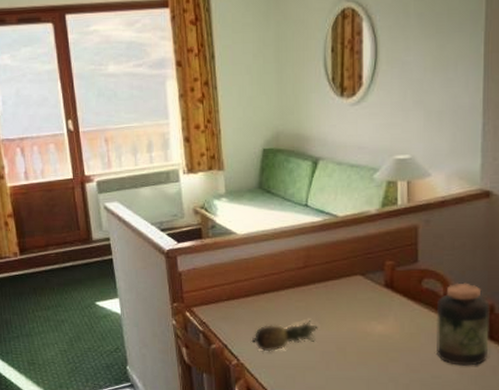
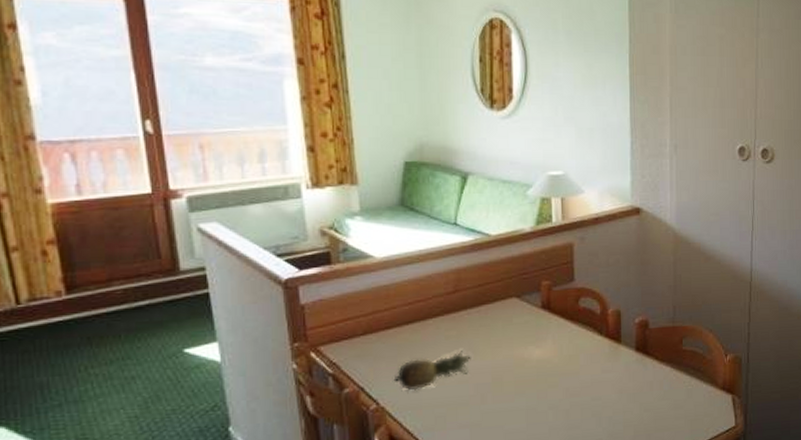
jar: present [437,282,490,366] -> none [595,299,645,385]

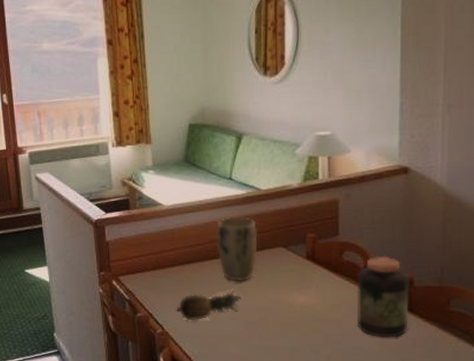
plant pot: none [441,267,488,340] -> present [216,217,258,281]
jar: none [595,299,645,385] -> present [357,255,409,338]

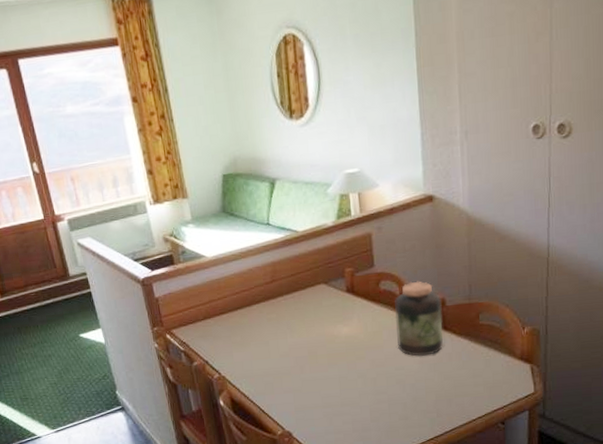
fruit: present [177,291,241,321] -> none [230,330,290,363]
plant pot: present [216,217,258,281] -> none [260,260,301,321]

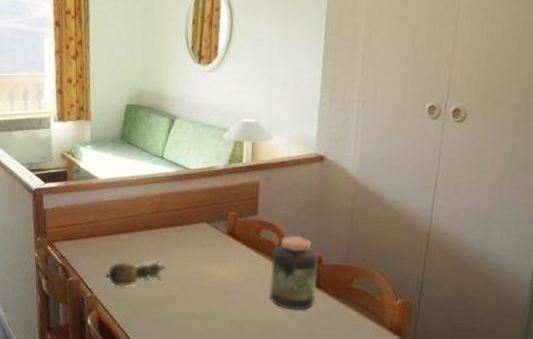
fruit: none [230,330,290,363] -> present [106,261,166,287]

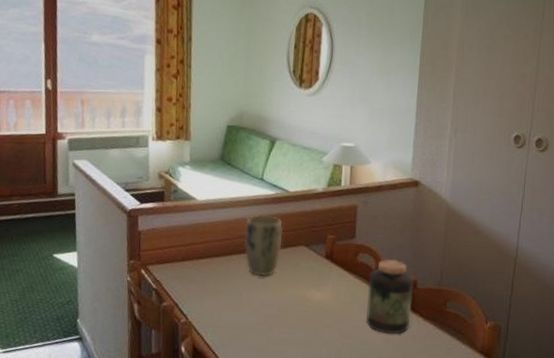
fruit: present [106,261,166,287] -> none [202,285,264,312]
plant pot: none [146,192,184,252] -> present [244,215,283,276]

